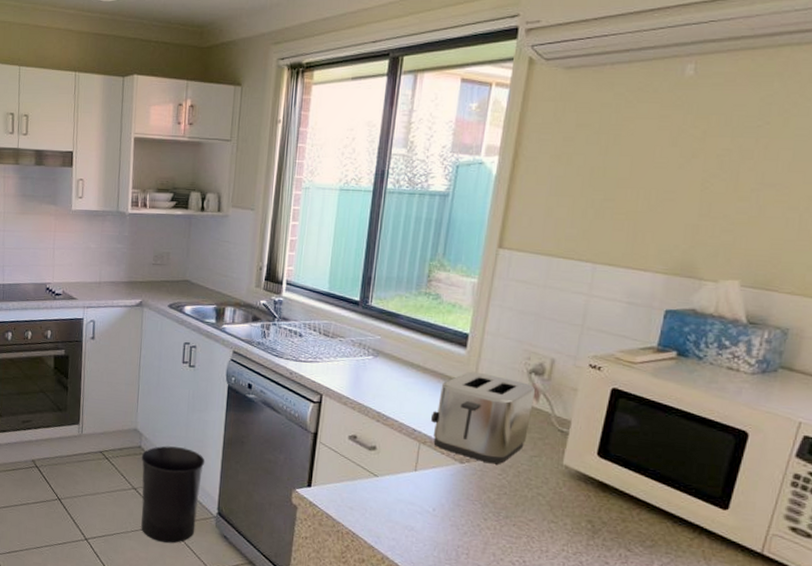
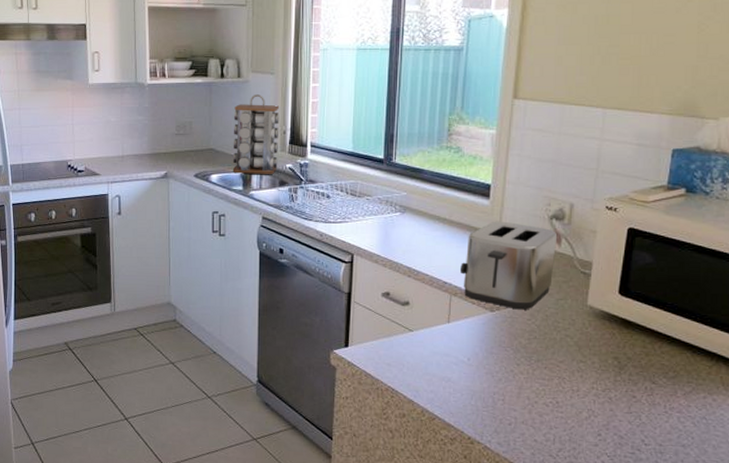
waste bin: present [141,446,205,543] -> none [177,317,242,415]
spice rack: none [206,229,258,310] -> present [232,94,280,175]

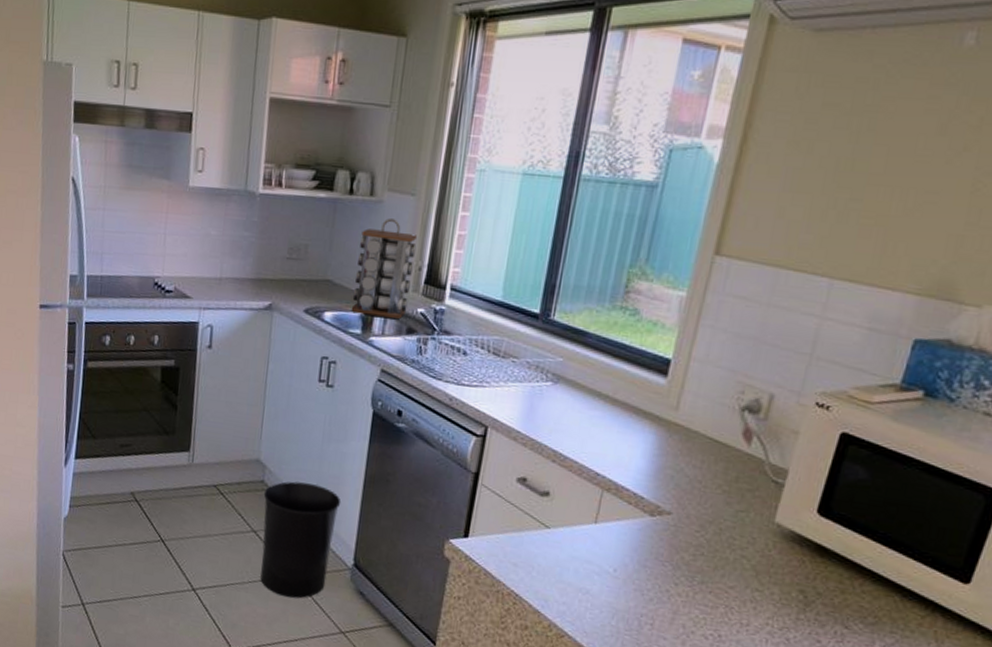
waste bin: none [177,317,242,415] -> present [260,481,341,598]
toaster: present [460,221,558,310] -> none [618,406,749,520]

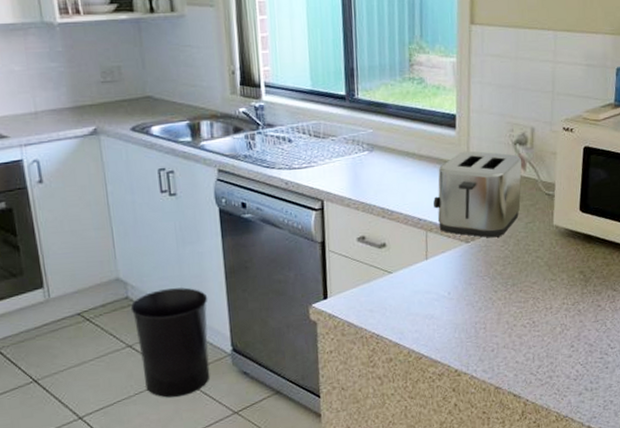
spice rack: present [351,218,418,319] -> none [171,30,230,124]
toaster: none [618,406,749,520] -> present [433,151,522,238]

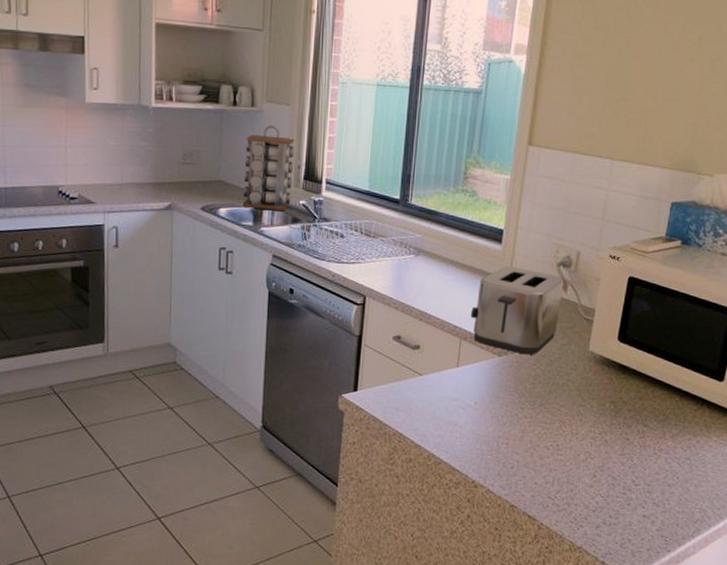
waste bin: present [130,287,210,397] -> none [176,359,247,463]
spice rack: none [171,30,230,124] -> present [242,125,295,211]

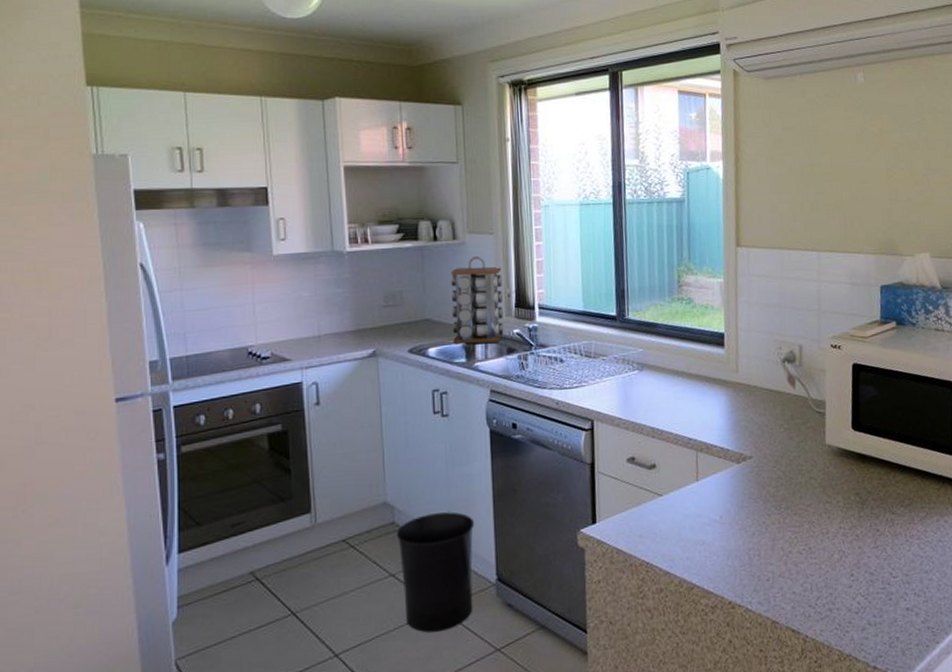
waste bin: none [176,359,247,463] -> present [396,512,475,632]
toaster: present [471,266,564,355] -> none [703,369,792,458]

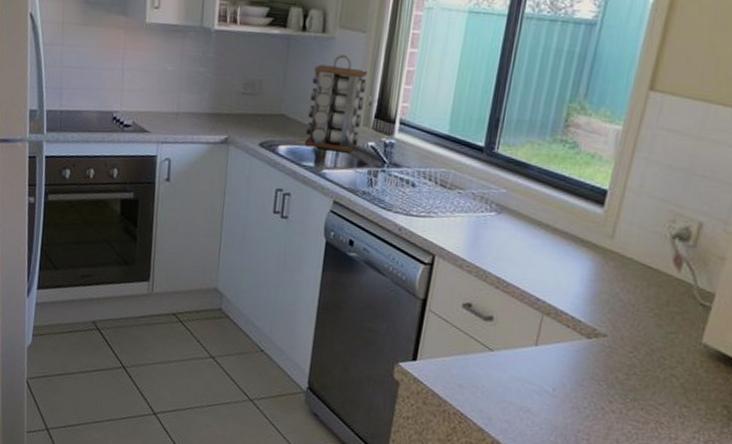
waste bin: present [396,512,475,632] -> none [219,309,296,420]

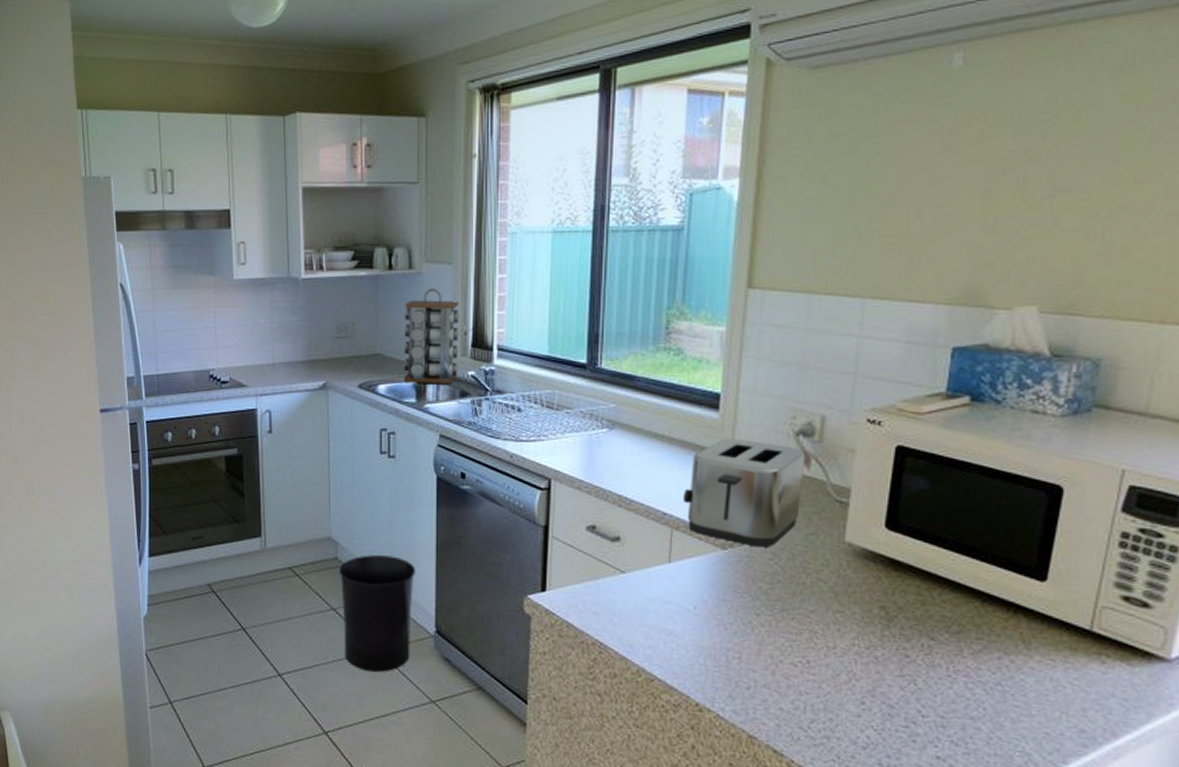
waste bin: none [219,309,296,420] -> present [338,555,416,672]
toaster: none [558,234,679,341] -> present [684,438,806,548]

